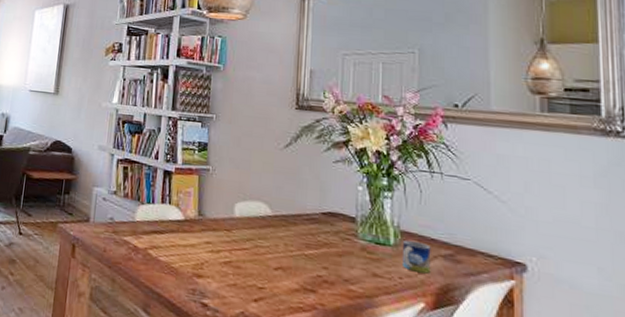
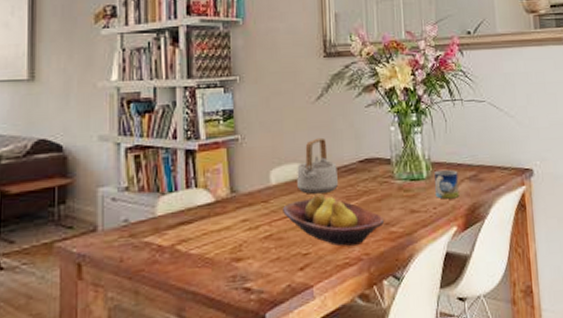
fruit bowl: none [243,234,344,294] -> present [283,193,385,247]
teapot: none [259,182,299,236] -> present [297,137,338,194]

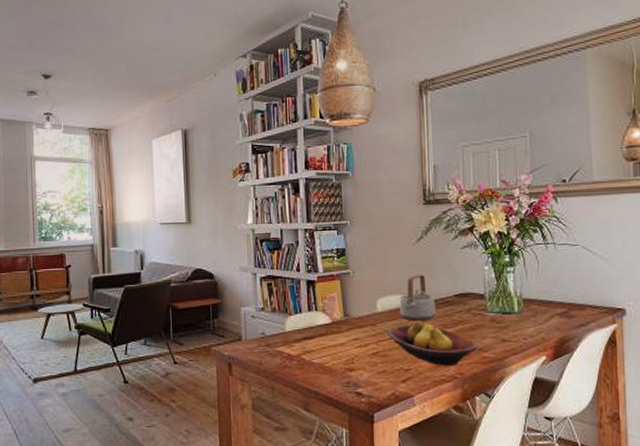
mug: present [434,169,460,199] -> none [526,305,550,332]

